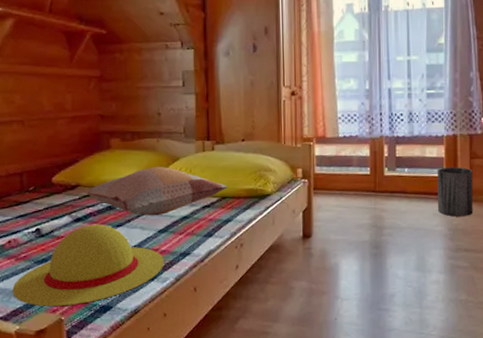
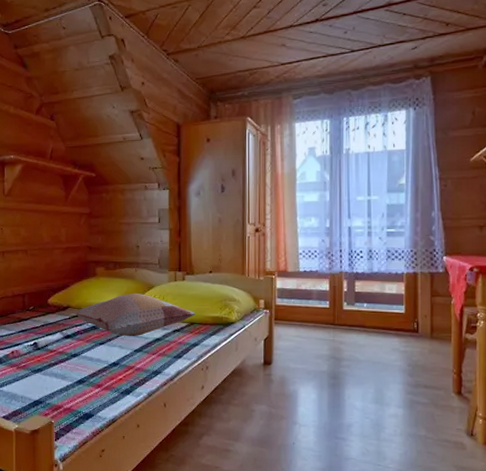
straw hat: present [12,225,165,307] -> none [13,342,139,411]
trash can: present [437,166,474,217] -> none [396,303,434,353]

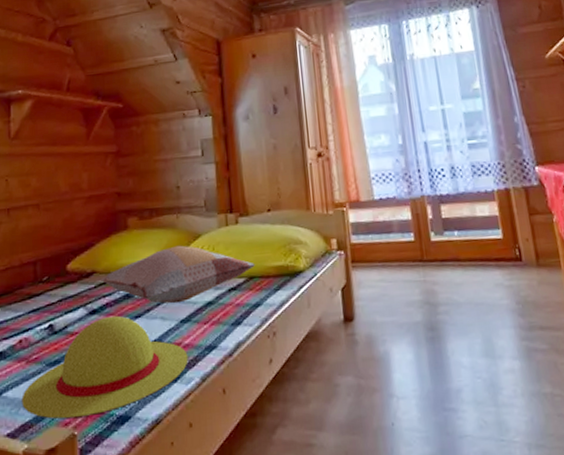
straw hat: none [13,342,139,411] -> present [21,316,188,419]

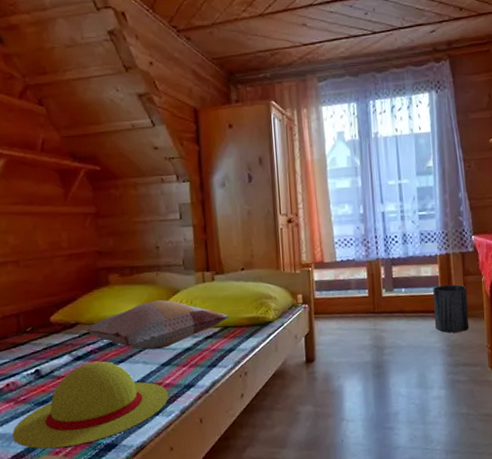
trash can: none [492,226,543,287] -> present [432,284,469,333]

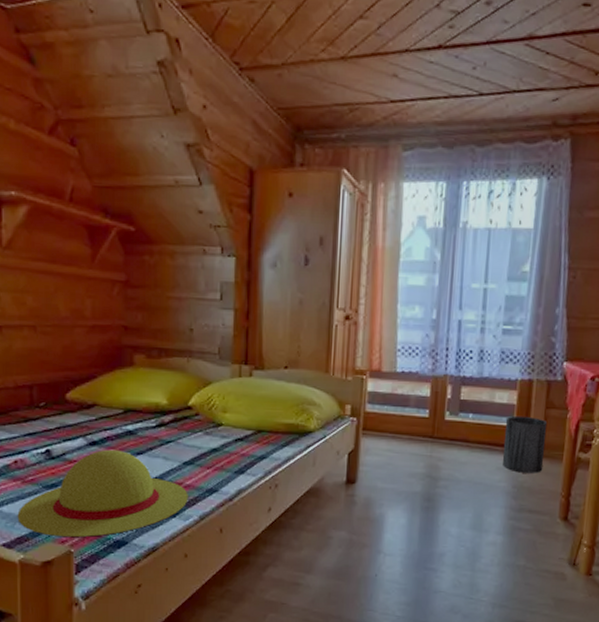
decorative pillow: present [86,299,229,350] -> none [104,389,265,446]

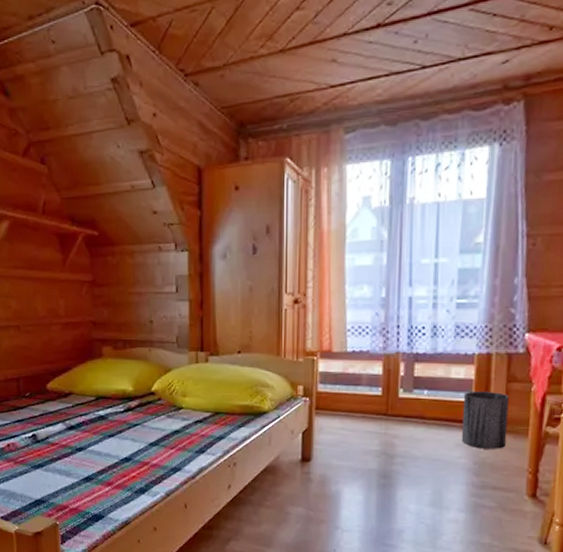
straw hat: present [17,450,188,537] -> none [11,434,155,511]

